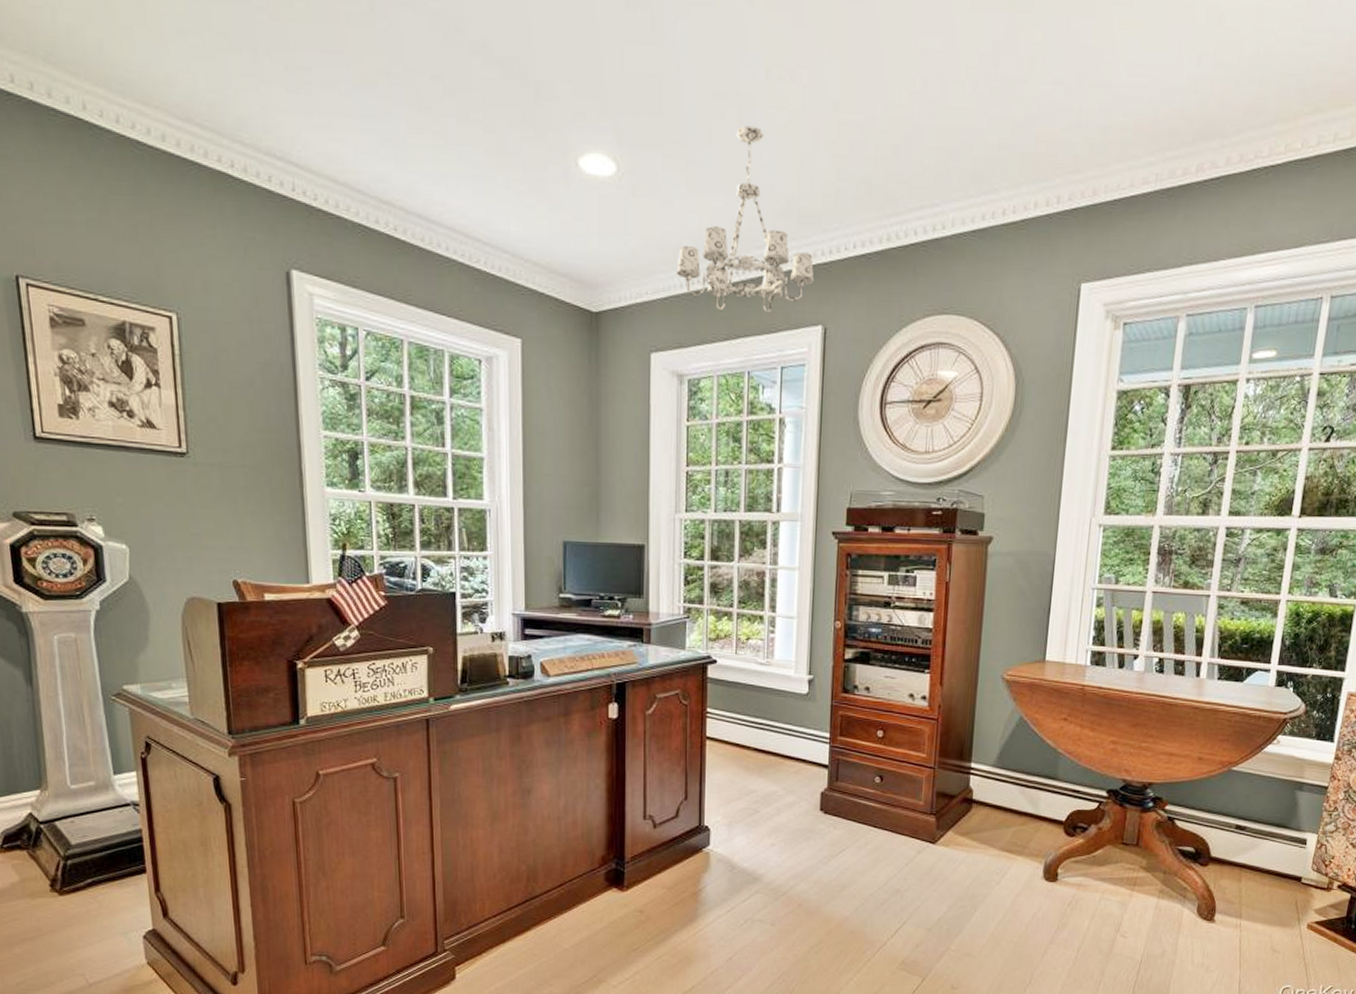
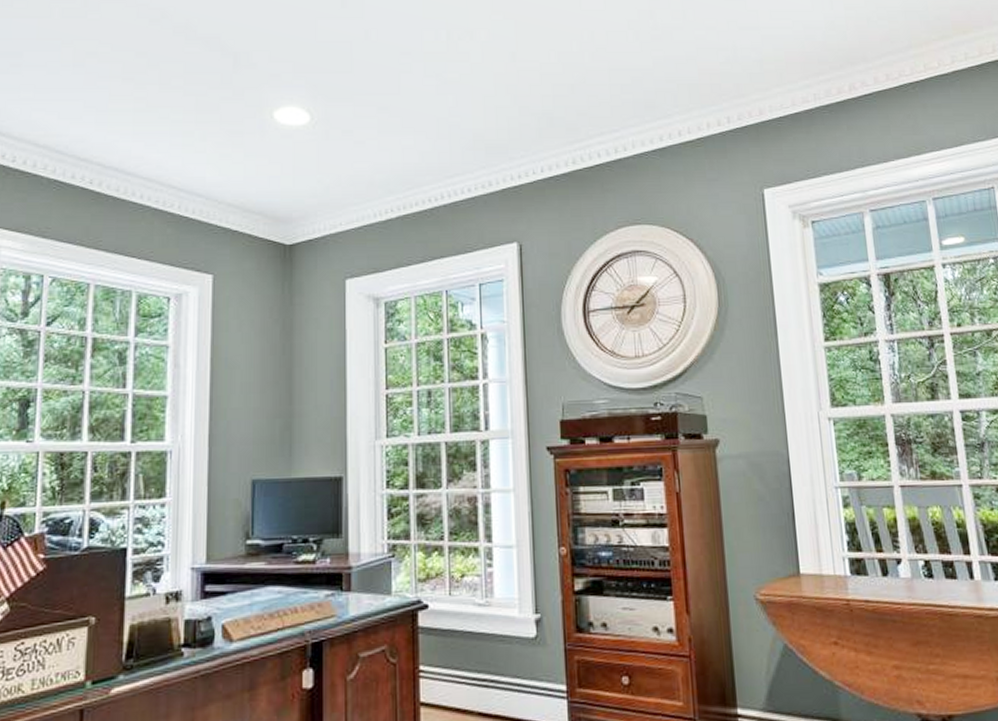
chandelier: present [676,125,815,314] -> none [369,76,506,236]

